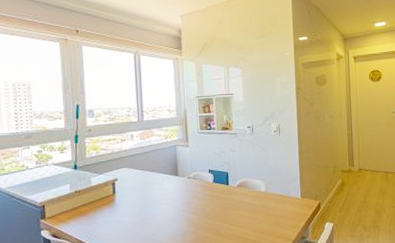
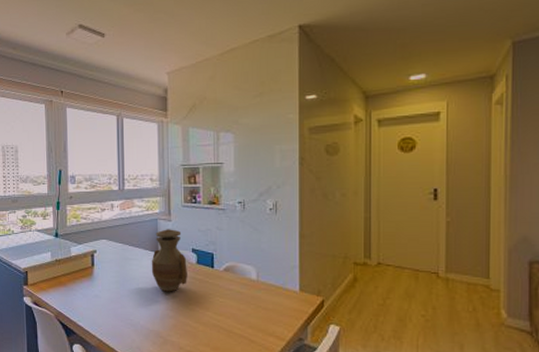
vase: none [171,154,206,211] -> present [151,229,187,292]

